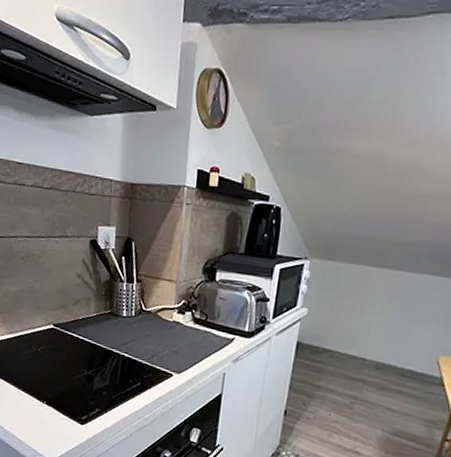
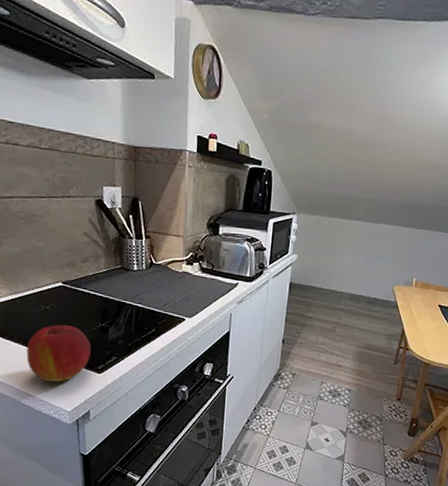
apple: none [16,368,76,429] -> present [26,324,92,382]

